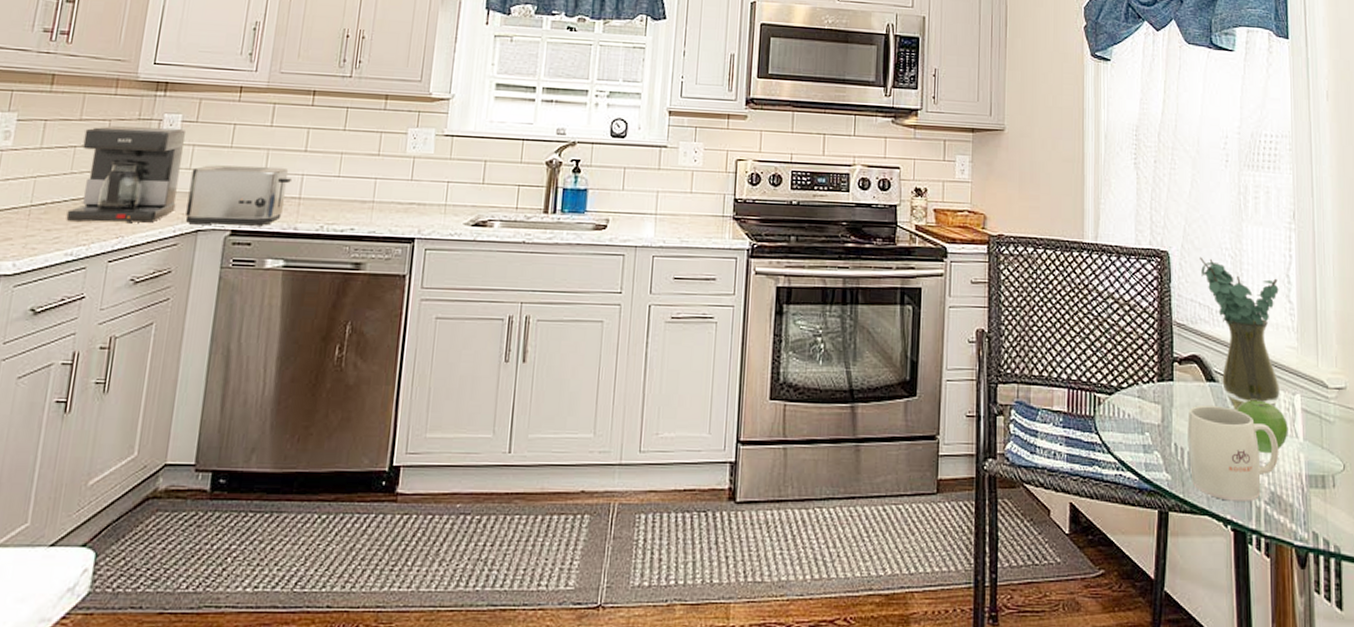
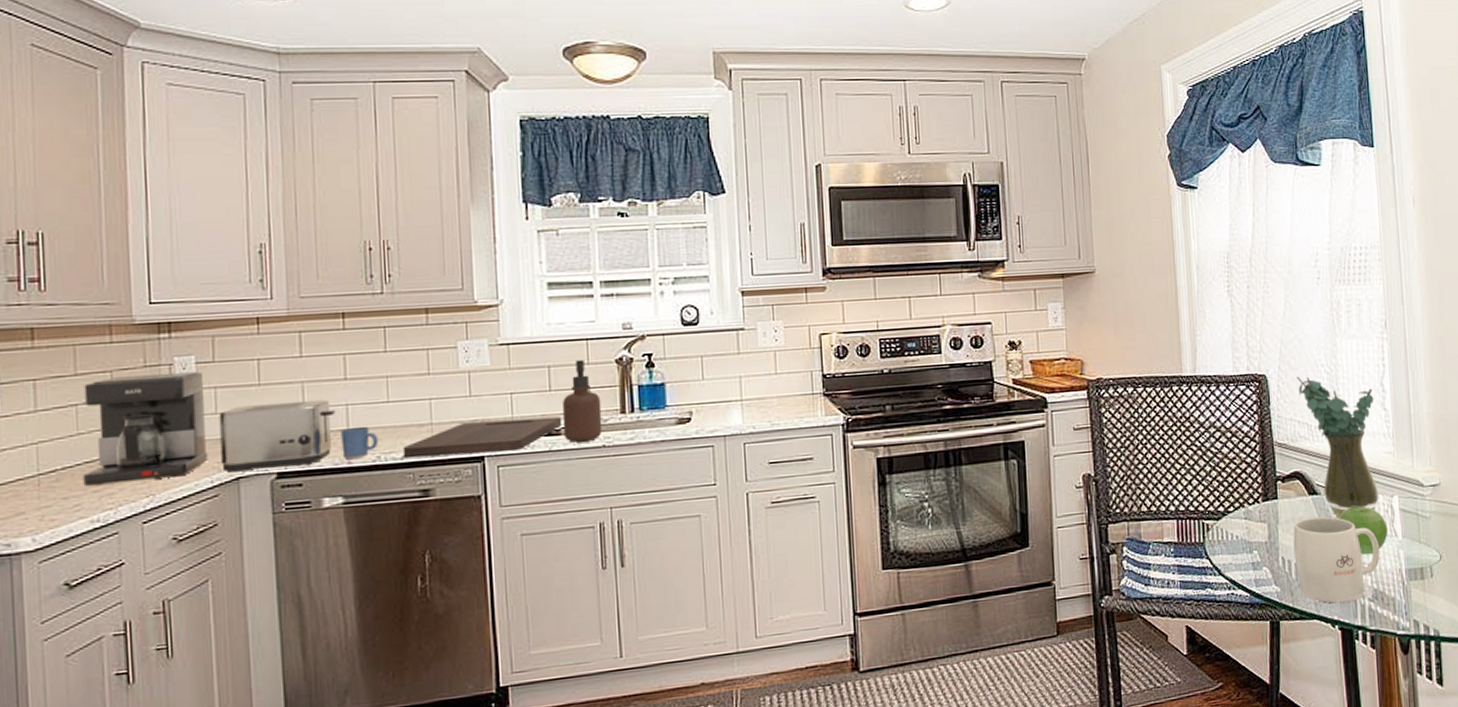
mug: none [290,196,325,227] -> present [341,426,379,460]
cutting board: none [343,203,490,236] -> present [402,416,563,457]
soap dispenser: none [488,157,528,236] -> present [562,359,603,443]

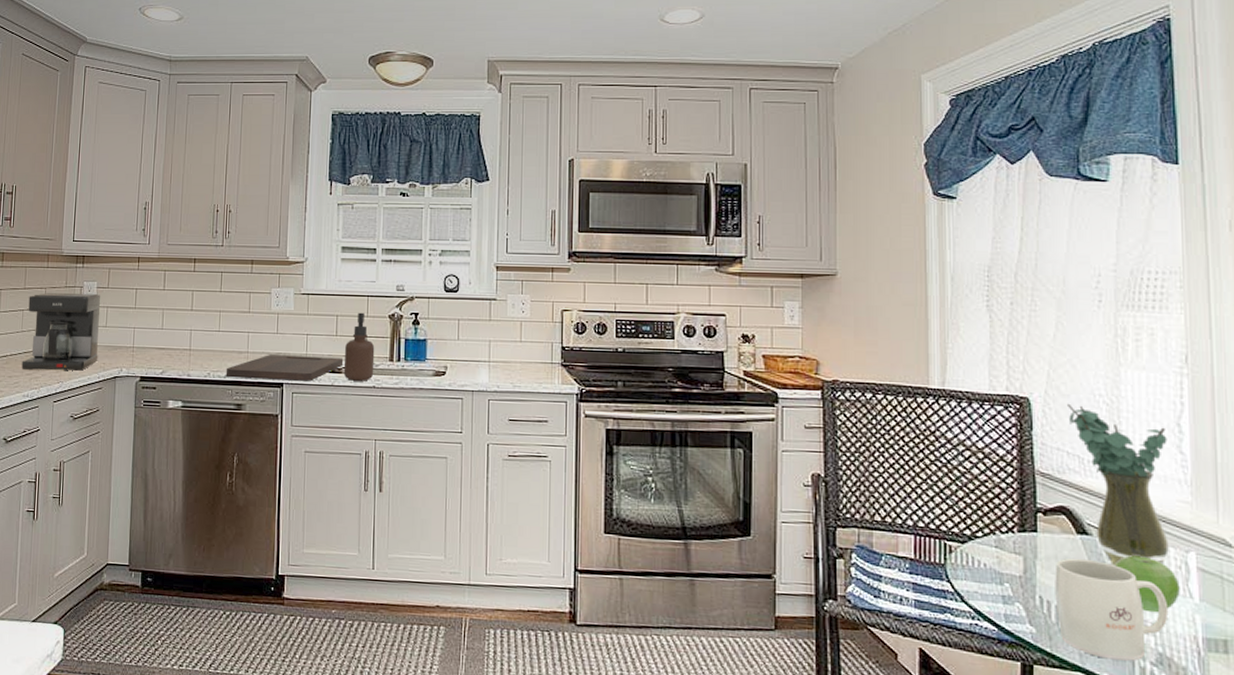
toaster: present [219,399,336,473] -> none [106,323,183,373]
mug: present [341,426,379,460] -> none [184,348,210,373]

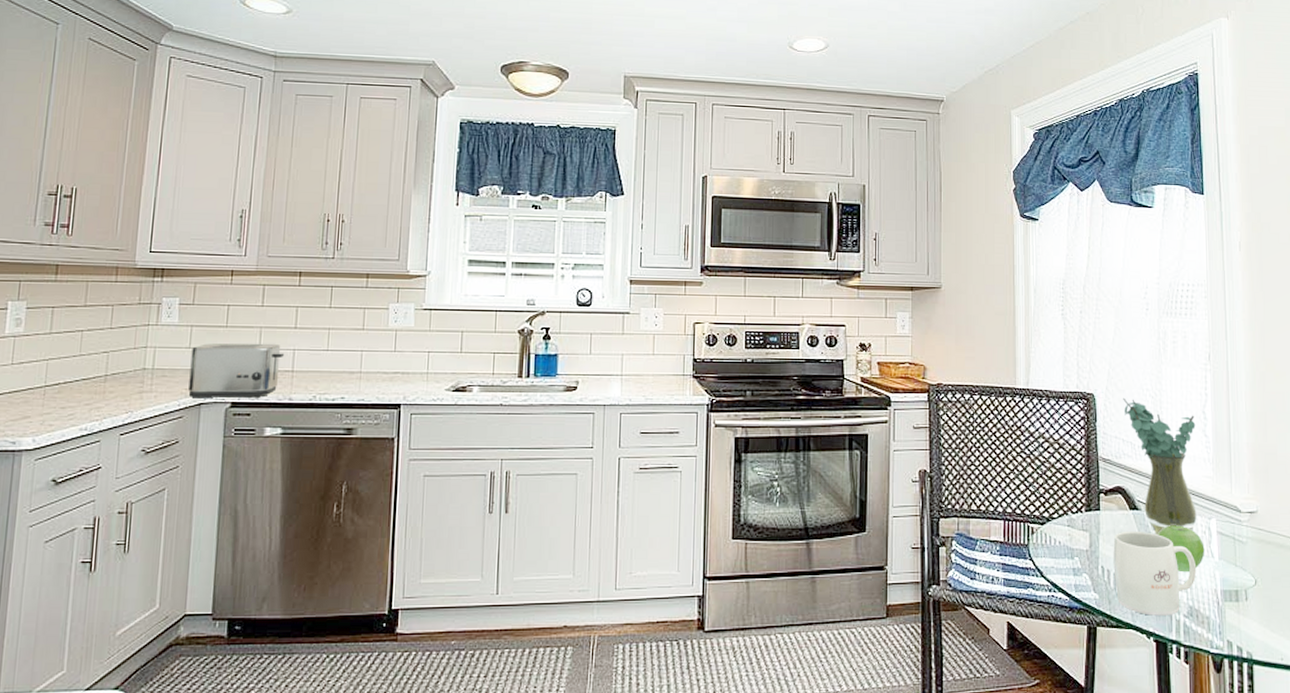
coffee maker: present [21,292,101,371] -> none [78,310,184,400]
toaster: none [106,323,183,373] -> present [188,343,285,399]
cutting board: present [225,354,344,381] -> none [334,373,469,401]
soap dispenser: present [343,312,375,381] -> none [468,328,503,399]

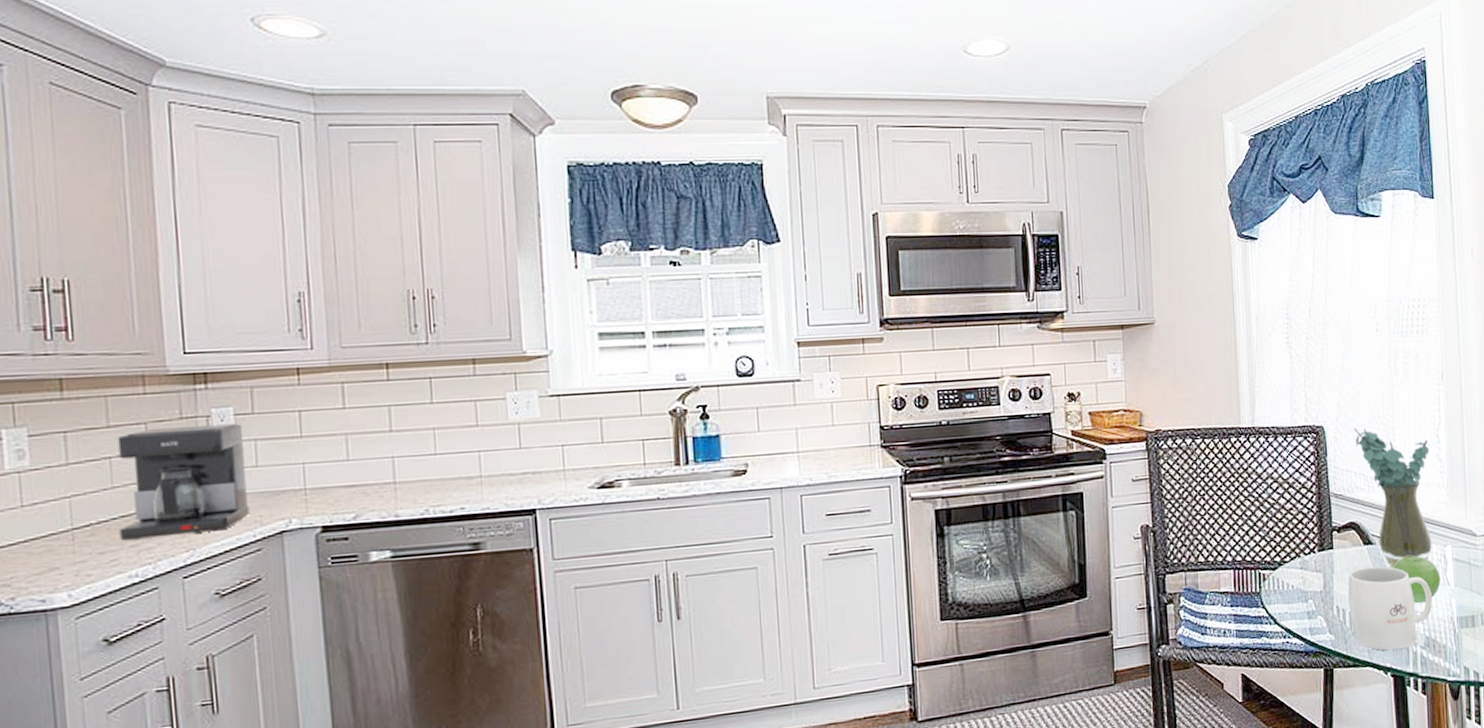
coffee maker: none [78,310,184,400] -> present [117,423,250,542]
toaster: present [188,343,285,399] -> none [260,451,382,526]

